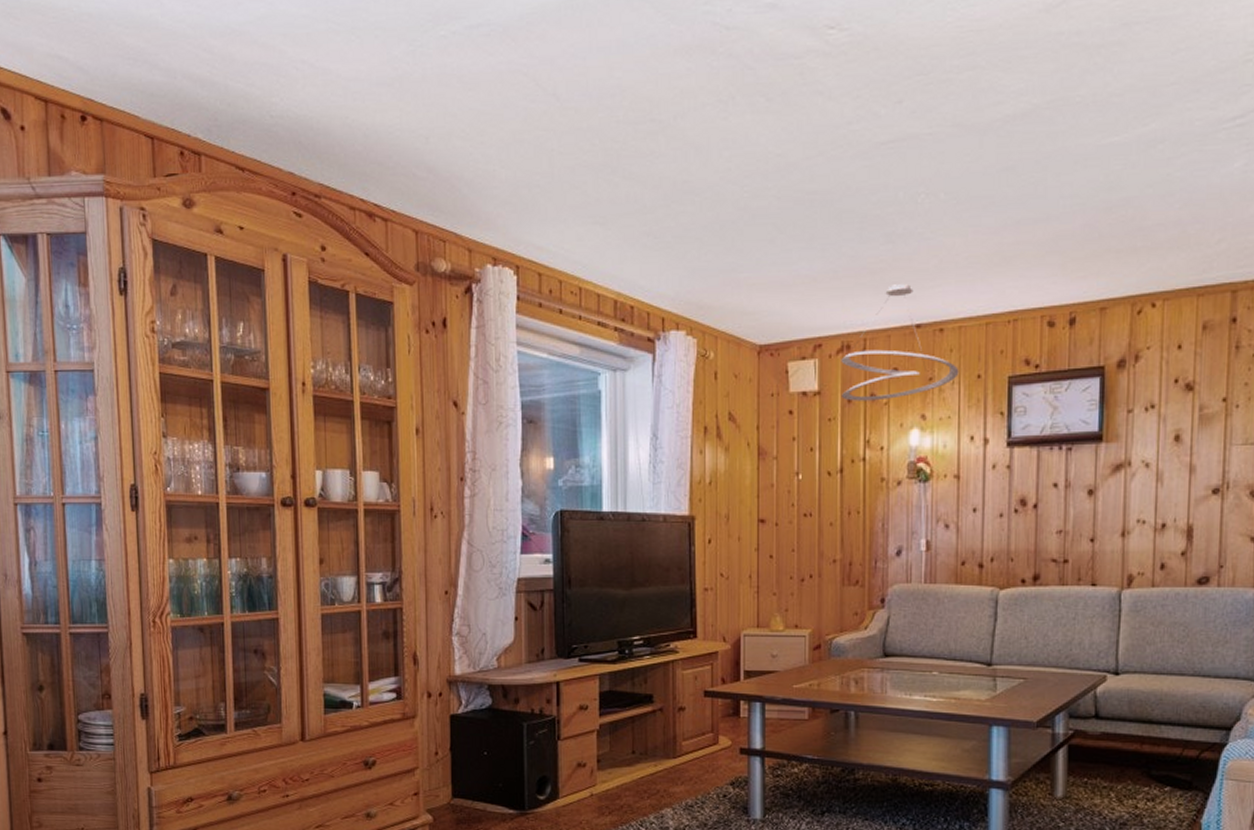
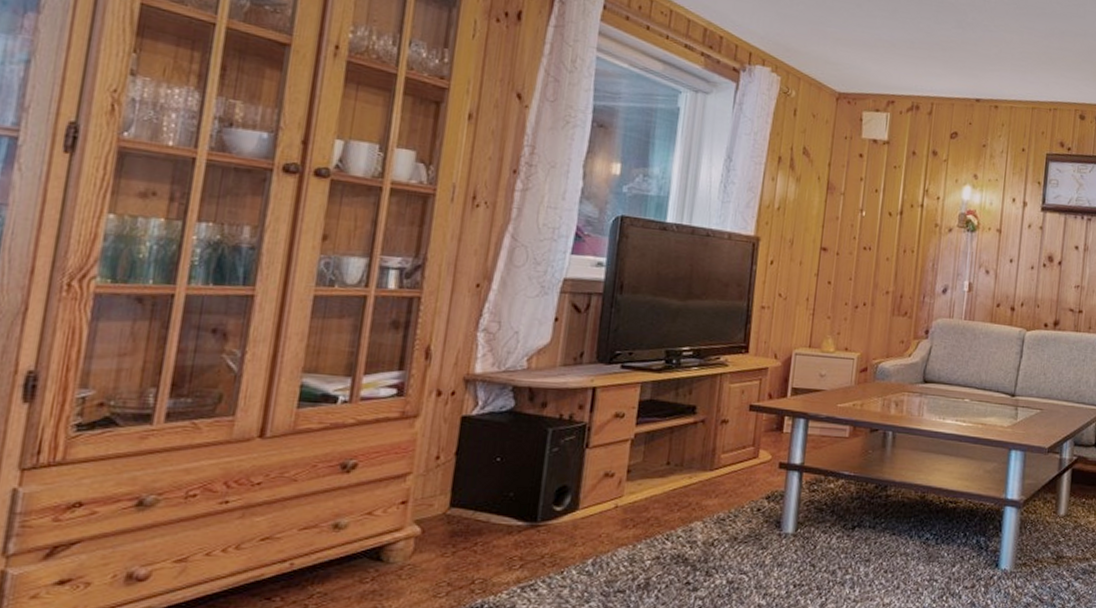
ceiling light fixture: present [841,284,959,401] -> none [908,62,1008,158]

